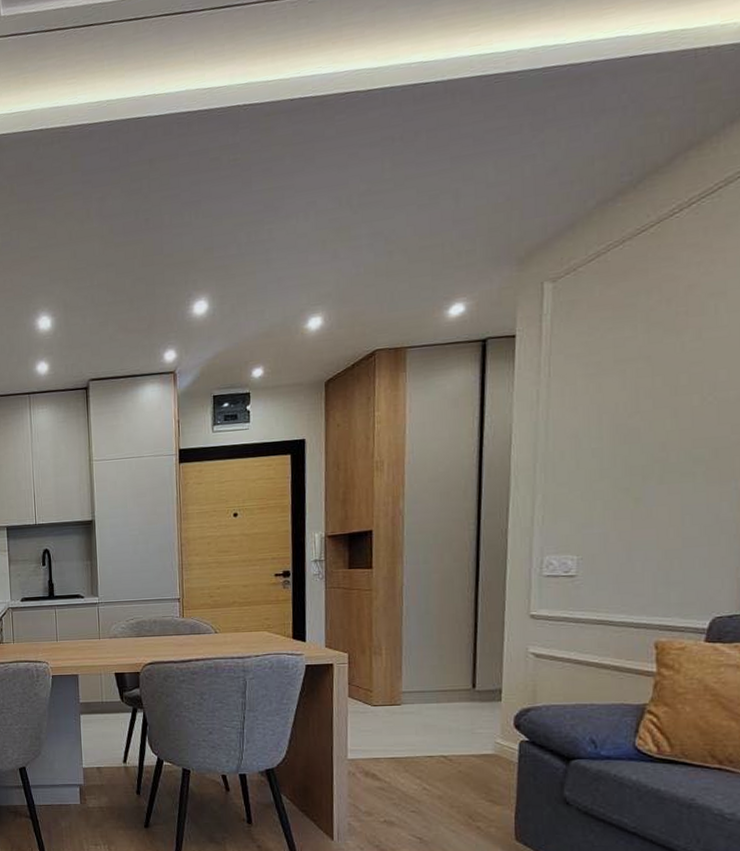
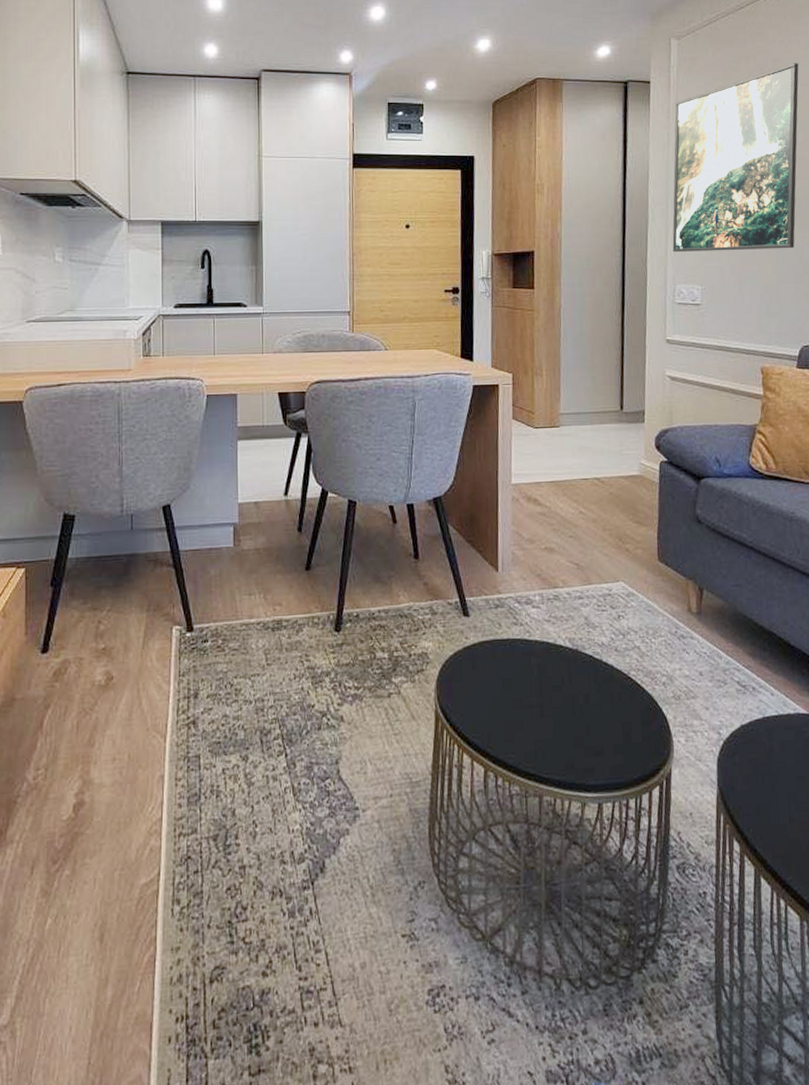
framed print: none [540,286,724,521] -> present [672,63,799,252]

